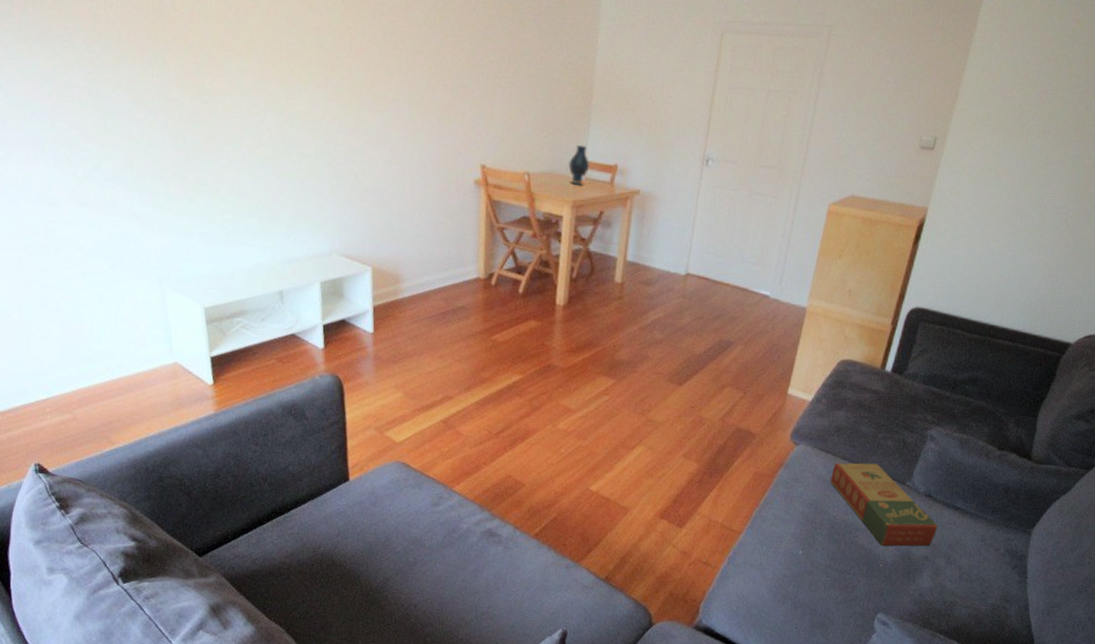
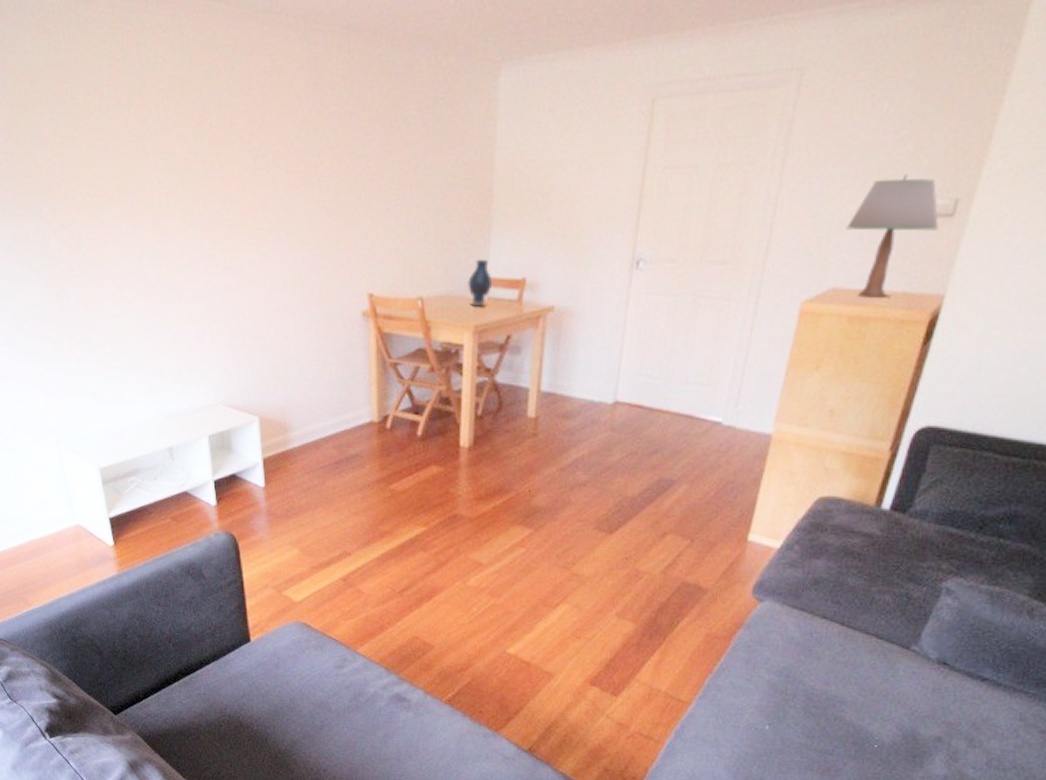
book: present [830,462,937,547] -> none [806,622,956,726]
table lamp: none [860,115,924,208] -> present [845,175,939,299]

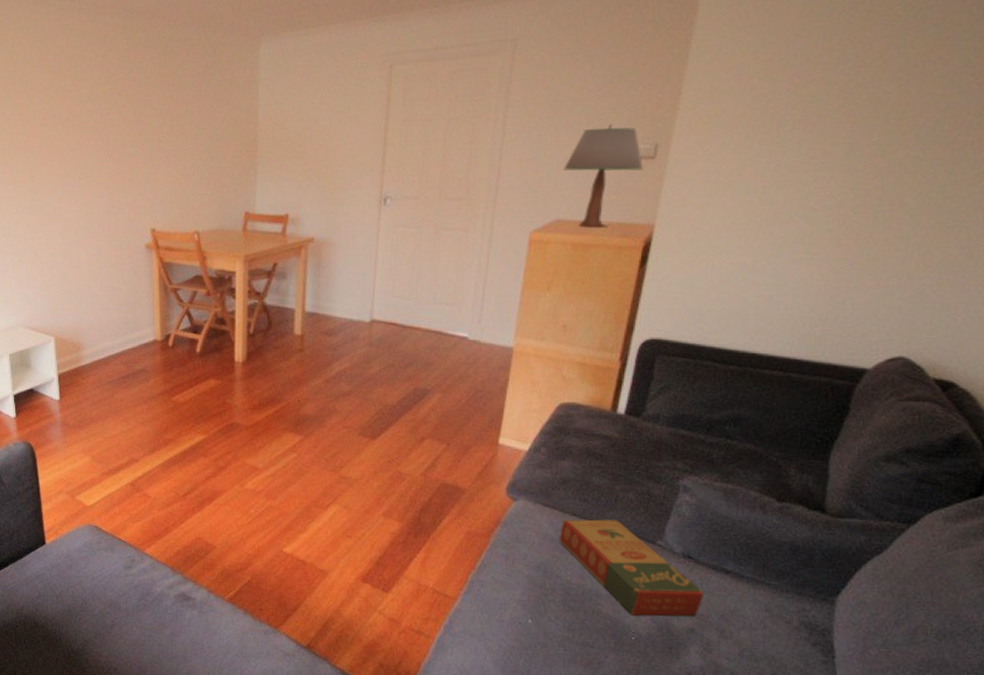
vase: present [468,259,493,308] -> none [238,198,260,240]
book: none [806,622,956,726] -> present [560,519,703,618]

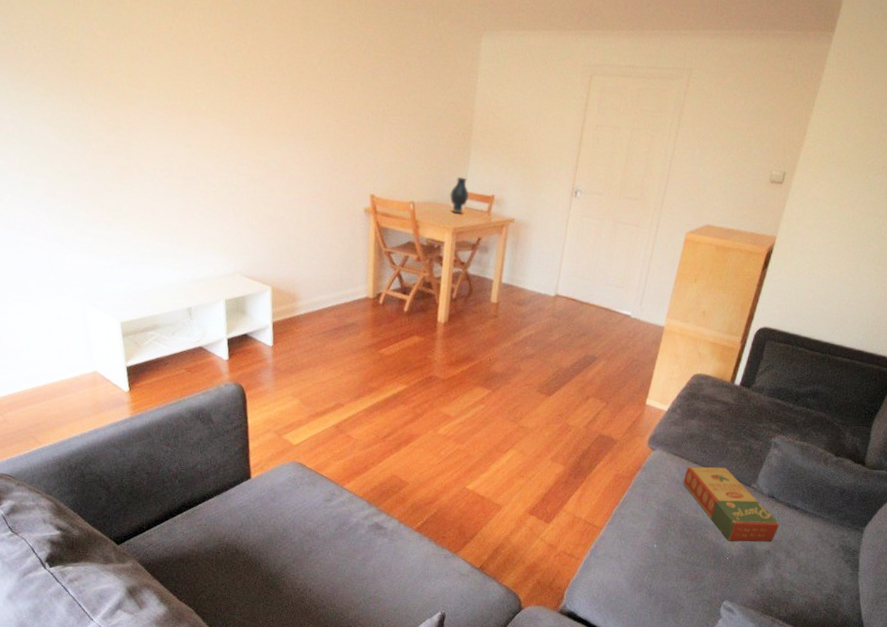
vase: none [238,198,260,240] -> present [450,176,469,214]
table lamp: present [562,124,643,229] -> none [715,152,774,236]

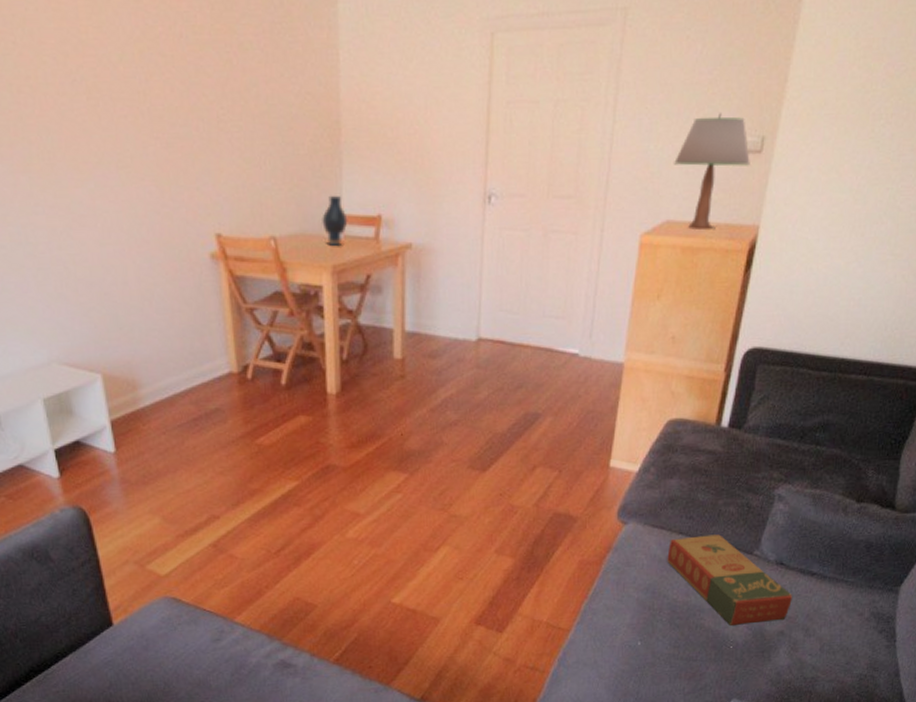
table lamp: none [715,152,774,236] -> present [673,113,750,231]

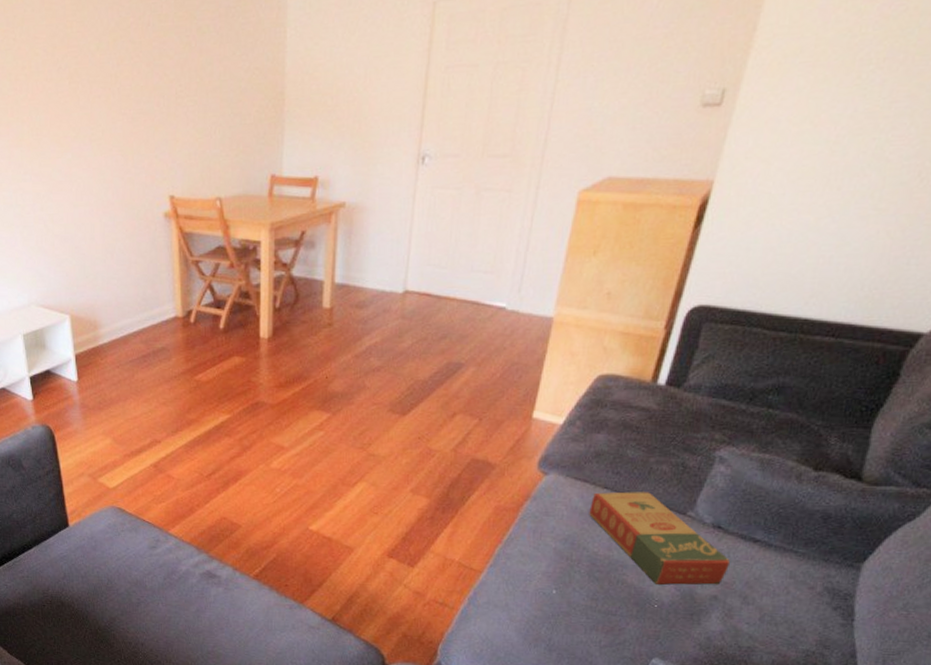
vase: present [322,195,348,247] -> none [263,159,287,206]
table lamp: present [673,113,750,231] -> none [618,67,707,187]

